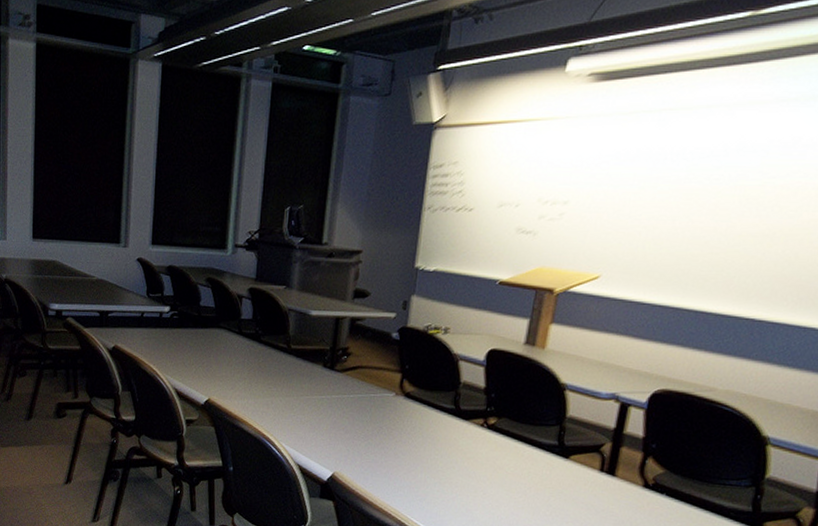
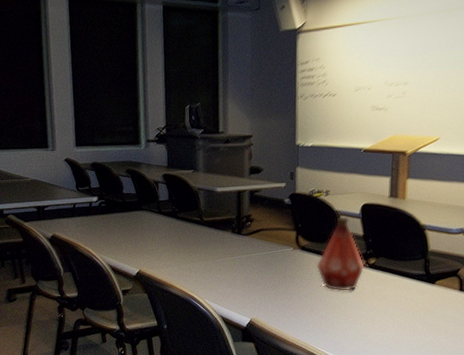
bottle: none [420,362,482,454] -> present [316,216,365,292]

